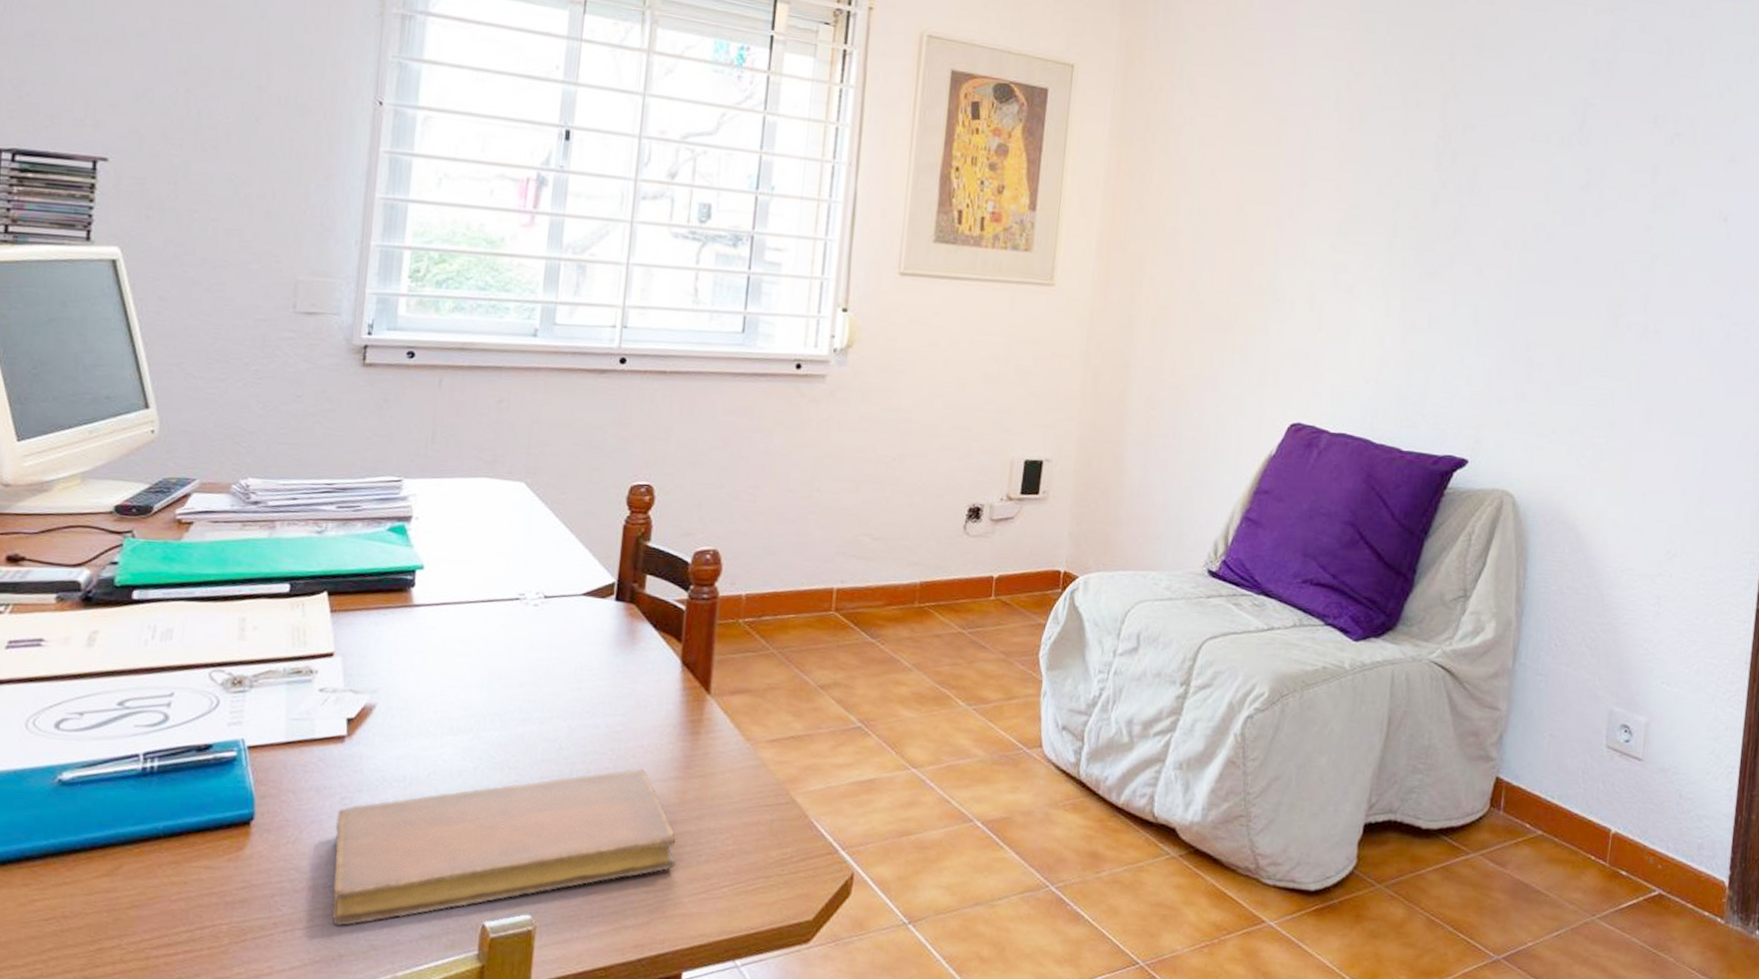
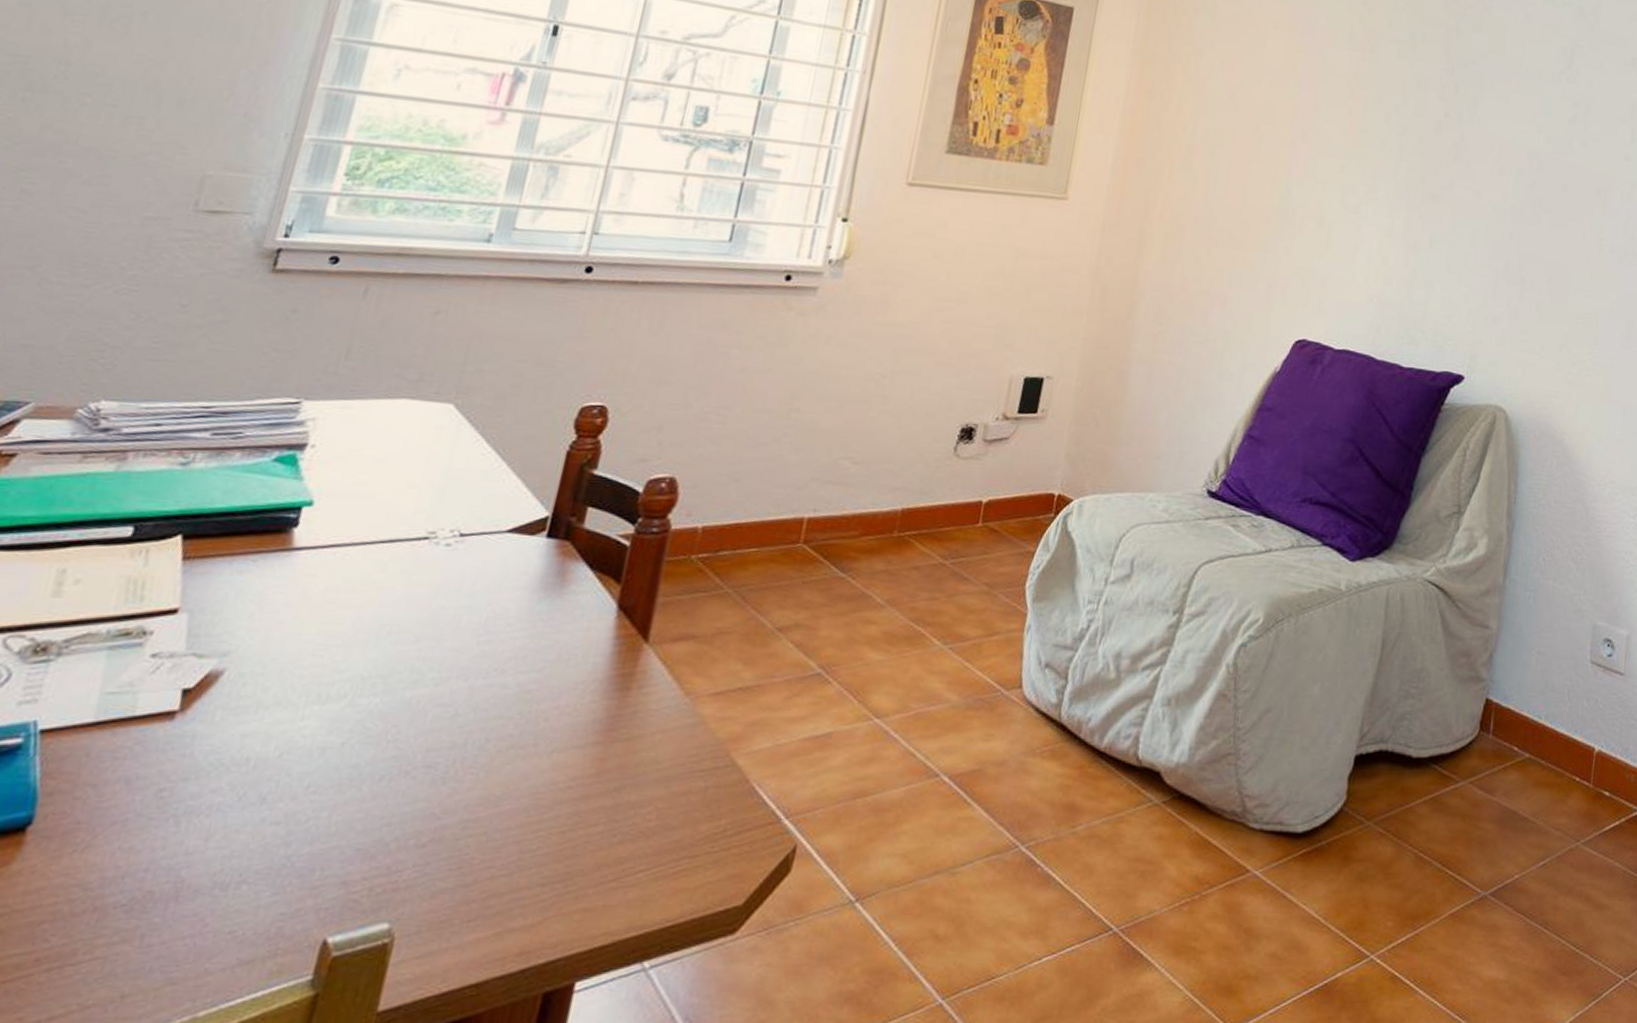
notebook: present [332,768,677,927] -> none [118,733,587,958]

